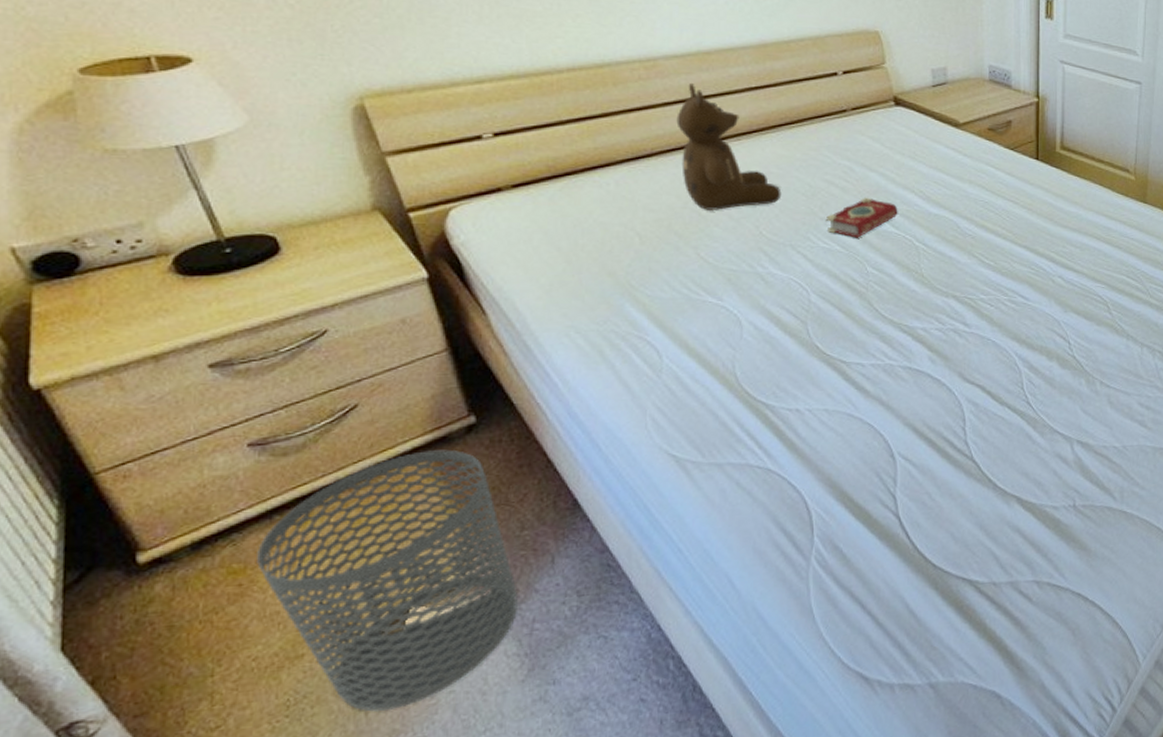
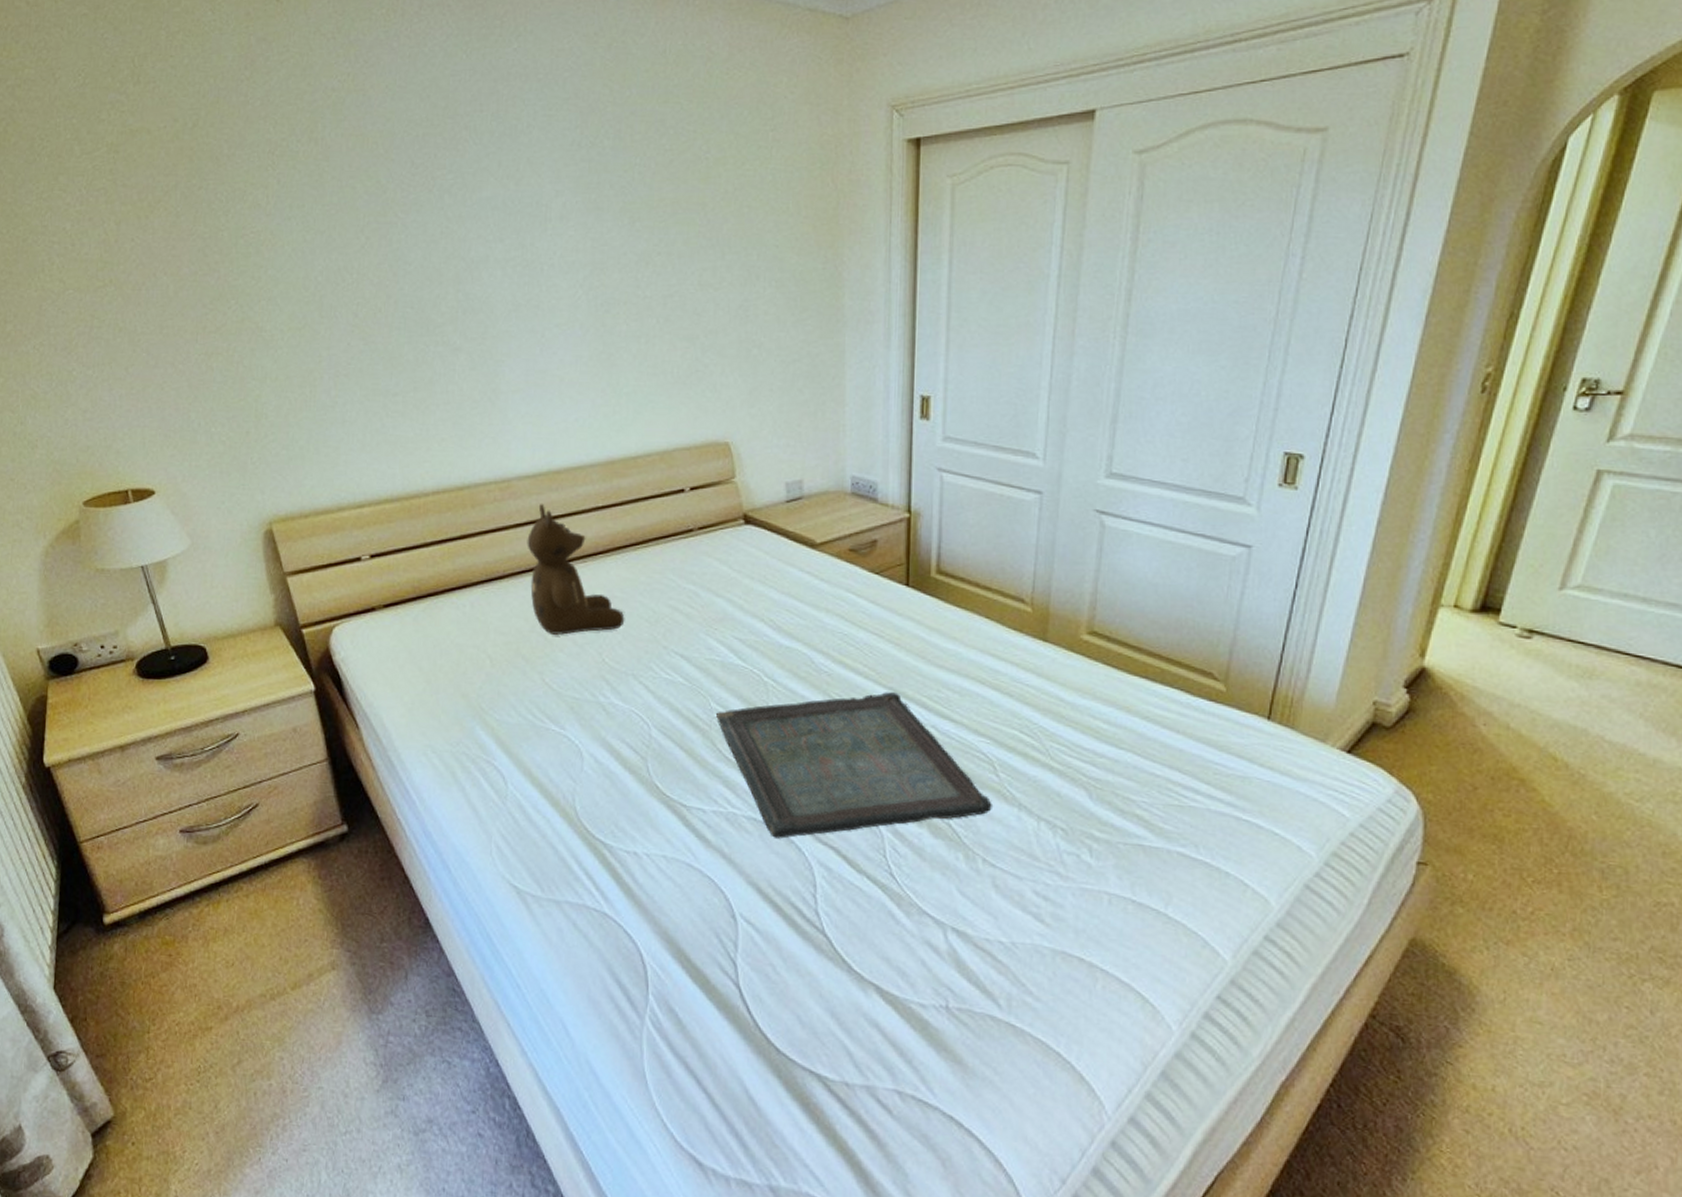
waste bin: present [257,449,519,712] -> none [182,853,377,1094]
book: present [827,197,898,238] -> none [670,625,746,670]
serving tray: none [872,250,1107,383] -> present [716,692,992,839]

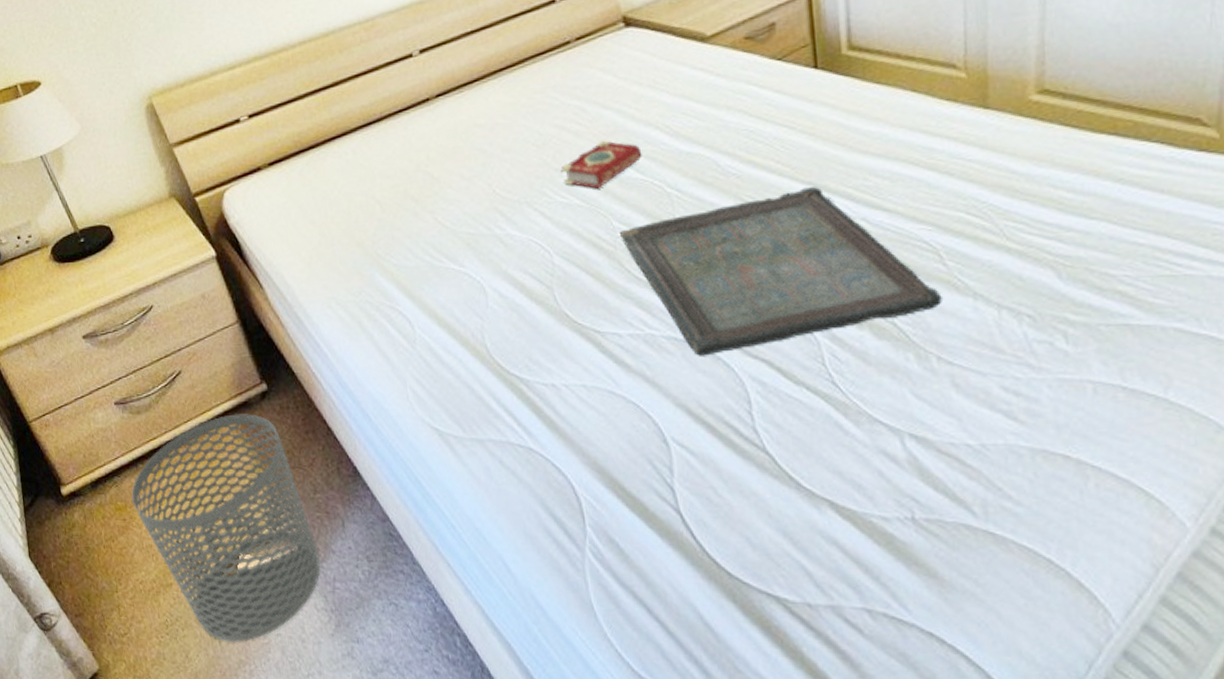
waste bin: none [182,853,377,1094] -> present [131,414,321,642]
teddy bear: present [527,504,625,635] -> none [399,38,511,172]
book: none [670,625,746,670] -> present [561,140,642,189]

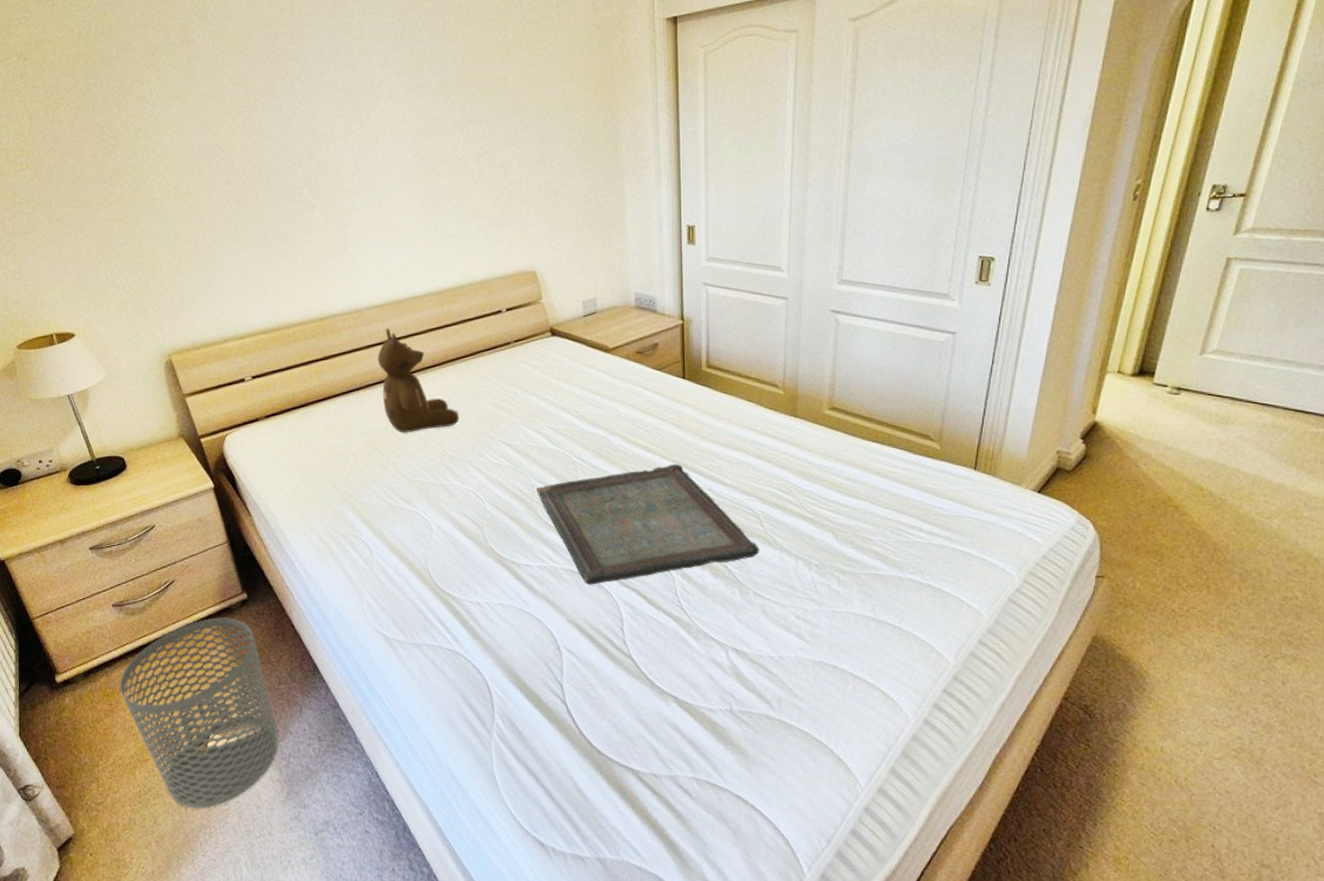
teddy bear: none [399,38,511,172] -> present [377,328,460,432]
book: present [561,140,642,189] -> none [497,418,557,455]

